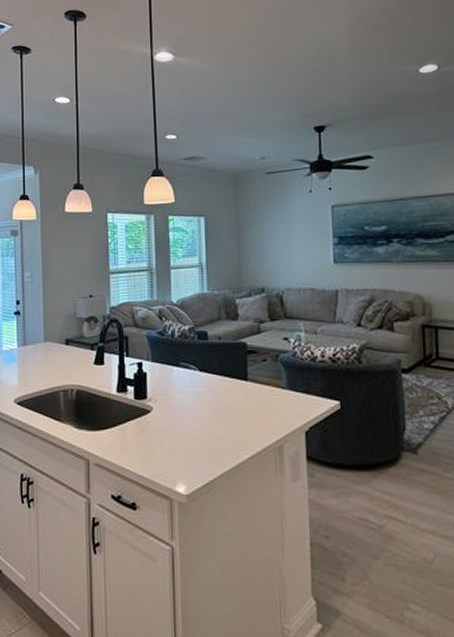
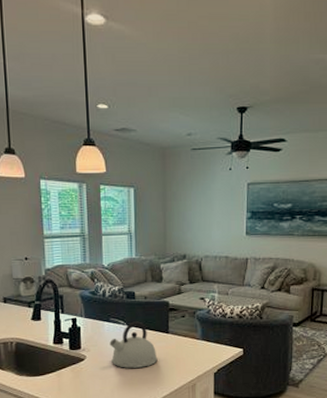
kettle: none [179,366,236,423] -> present [110,321,158,368]

